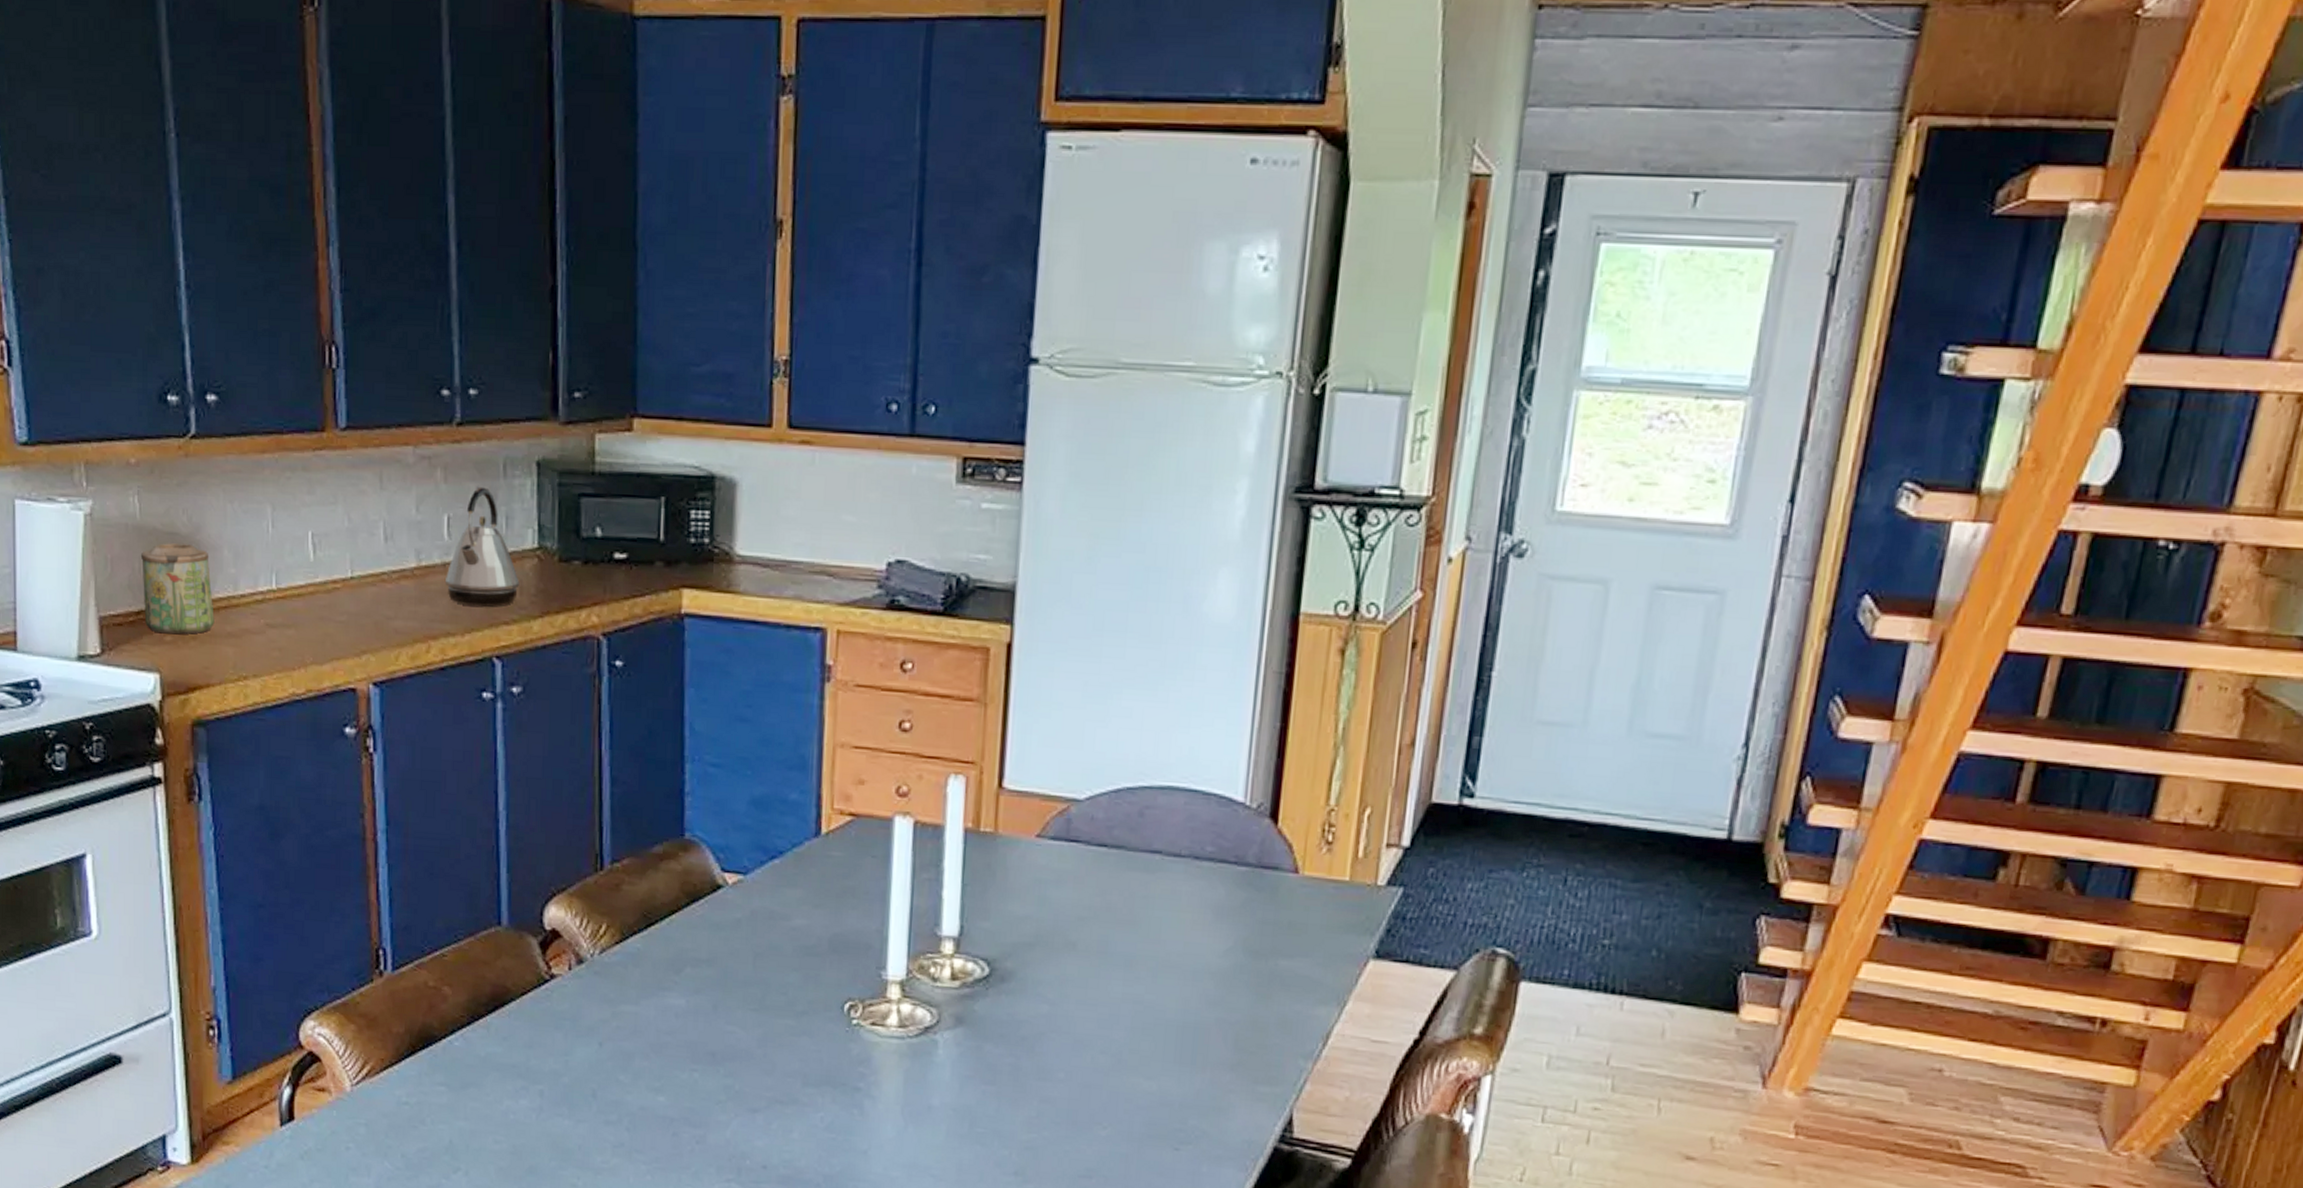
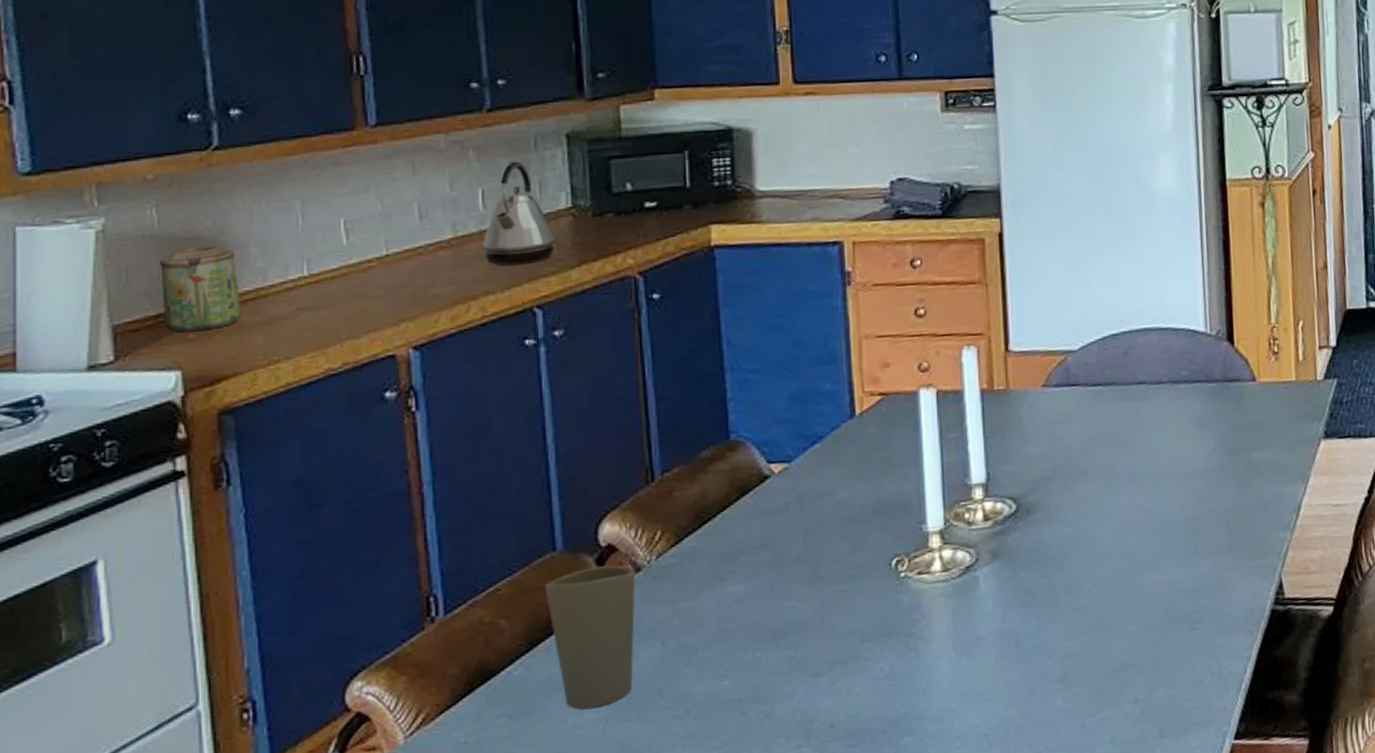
cup: none [488,950,578,1095] -> present [544,565,636,709]

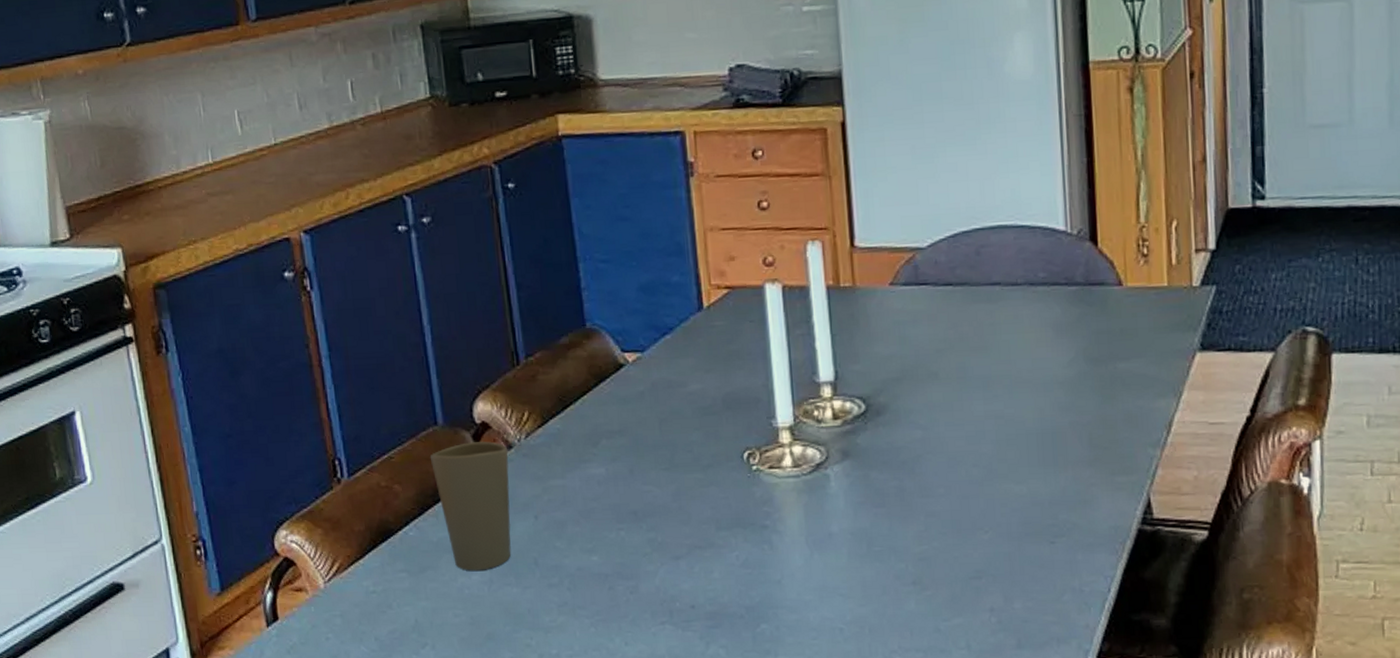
canister: present [159,245,242,333] -> none [95,134,164,214]
kettle: present [483,161,556,266] -> none [355,52,418,155]

